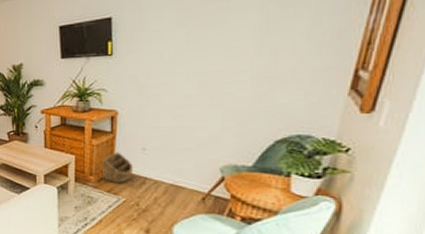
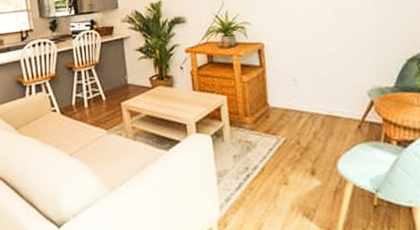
basket: present [103,152,134,183] -> none [256,86,288,122]

